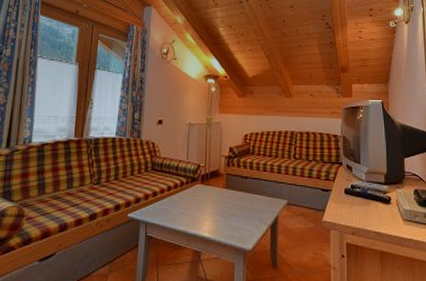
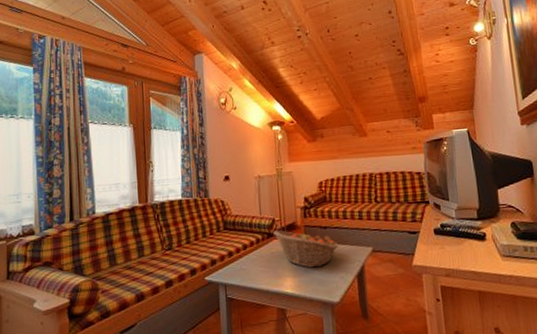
fruit basket: none [197,176,257,215] -> present [273,230,339,268]

